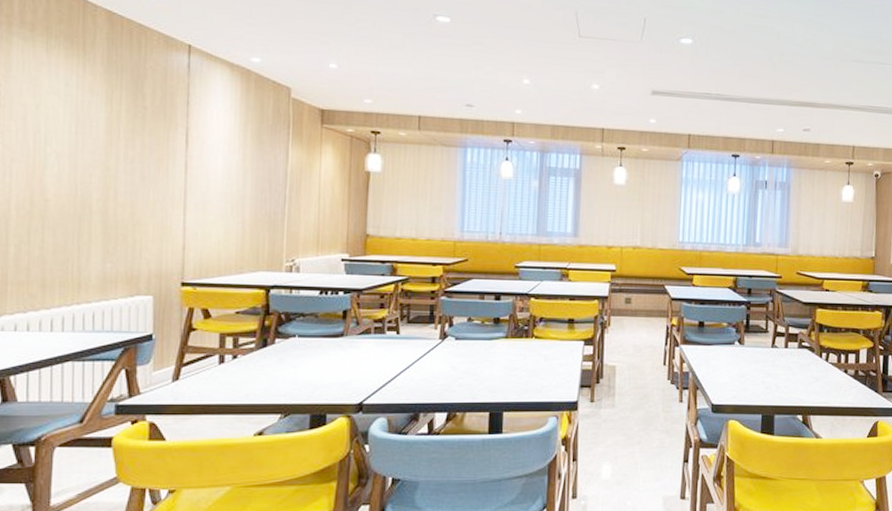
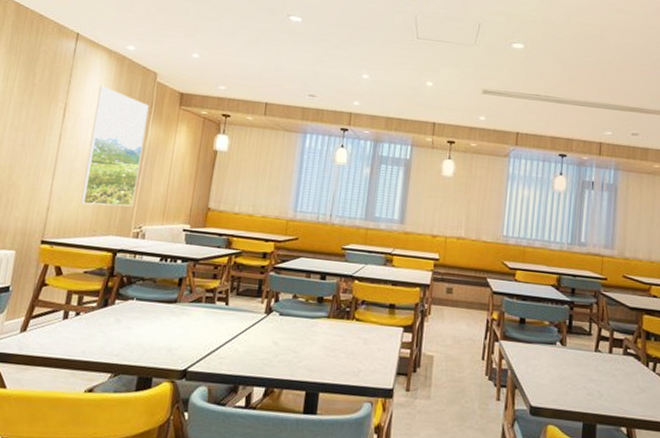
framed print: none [220,105,286,240] -> present [80,86,149,207]

